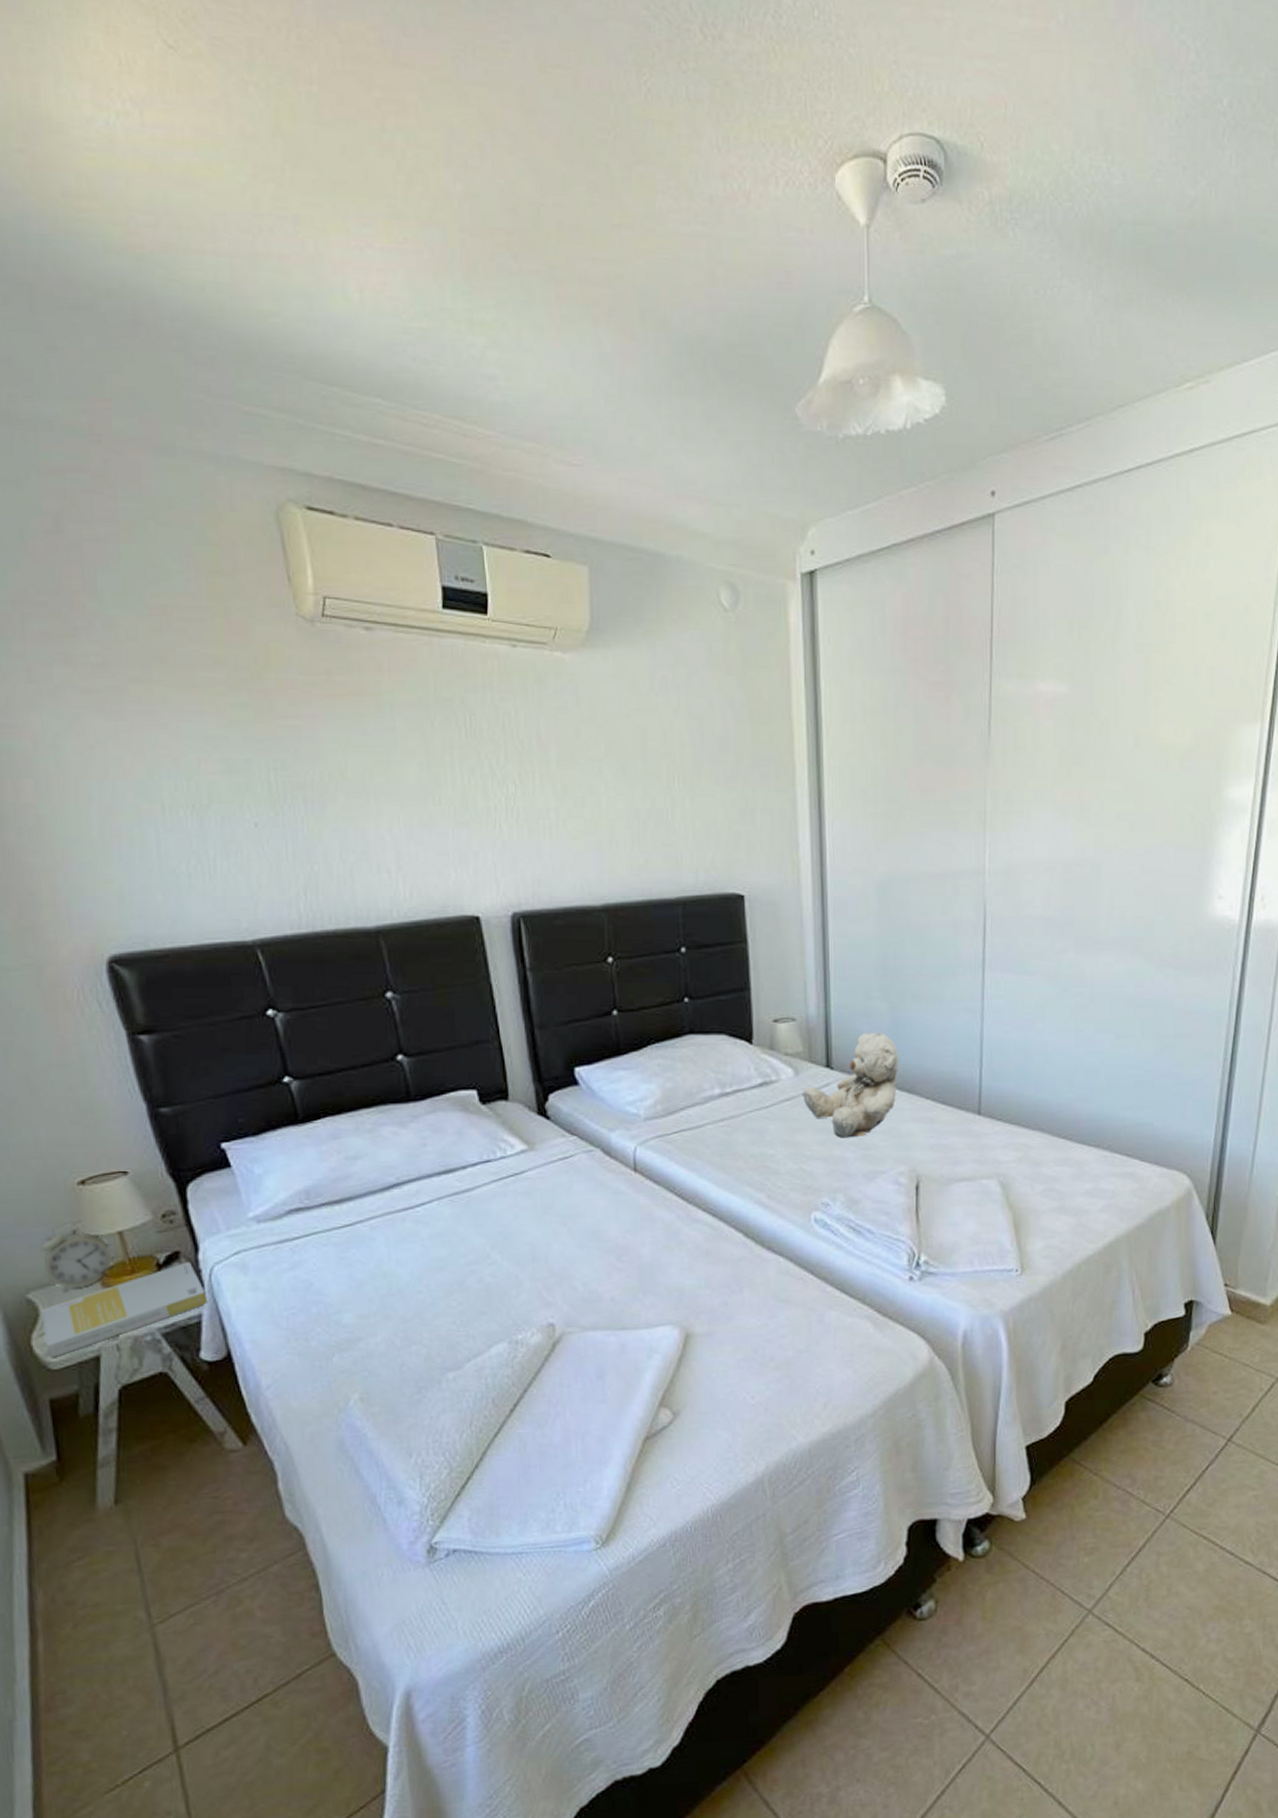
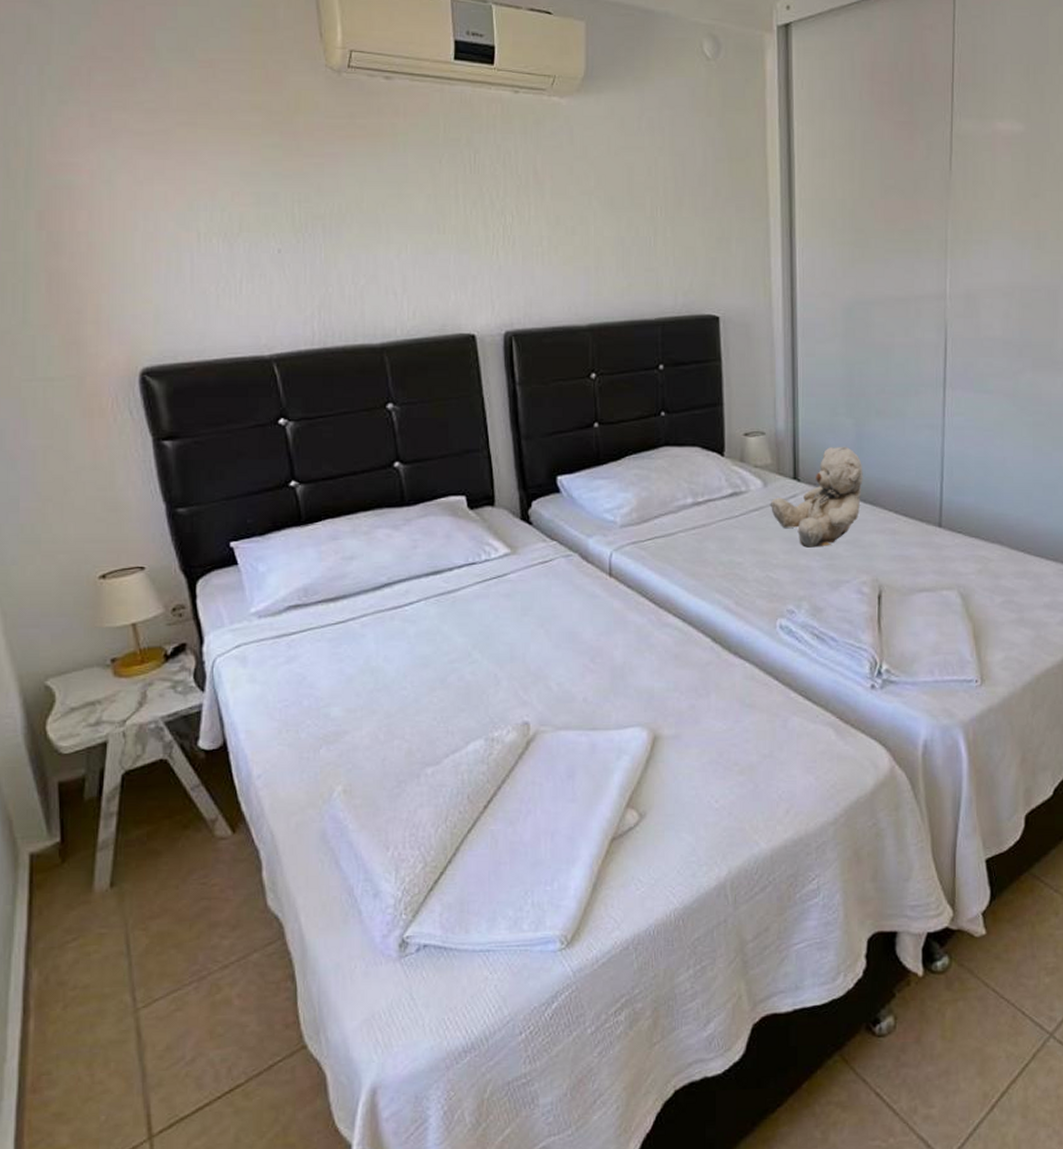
book: present [40,1262,209,1359] -> none [57,654,209,743]
alarm clock: present [41,1220,113,1292] -> none [62,612,126,679]

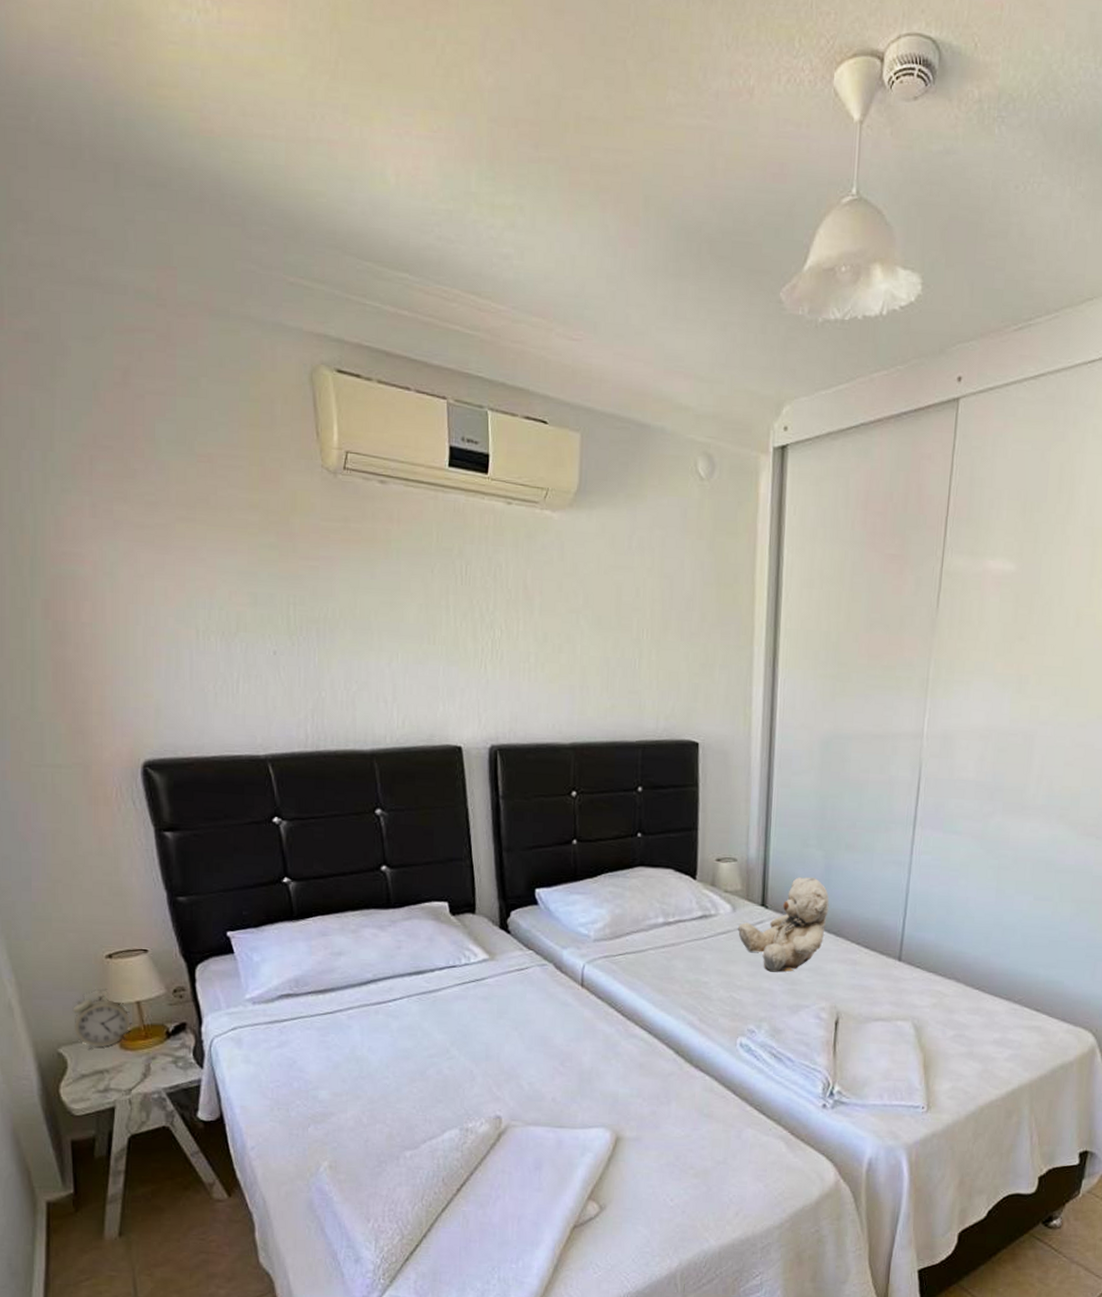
alarm clock: none [62,612,126,679] -> present [72,988,131,1049]

